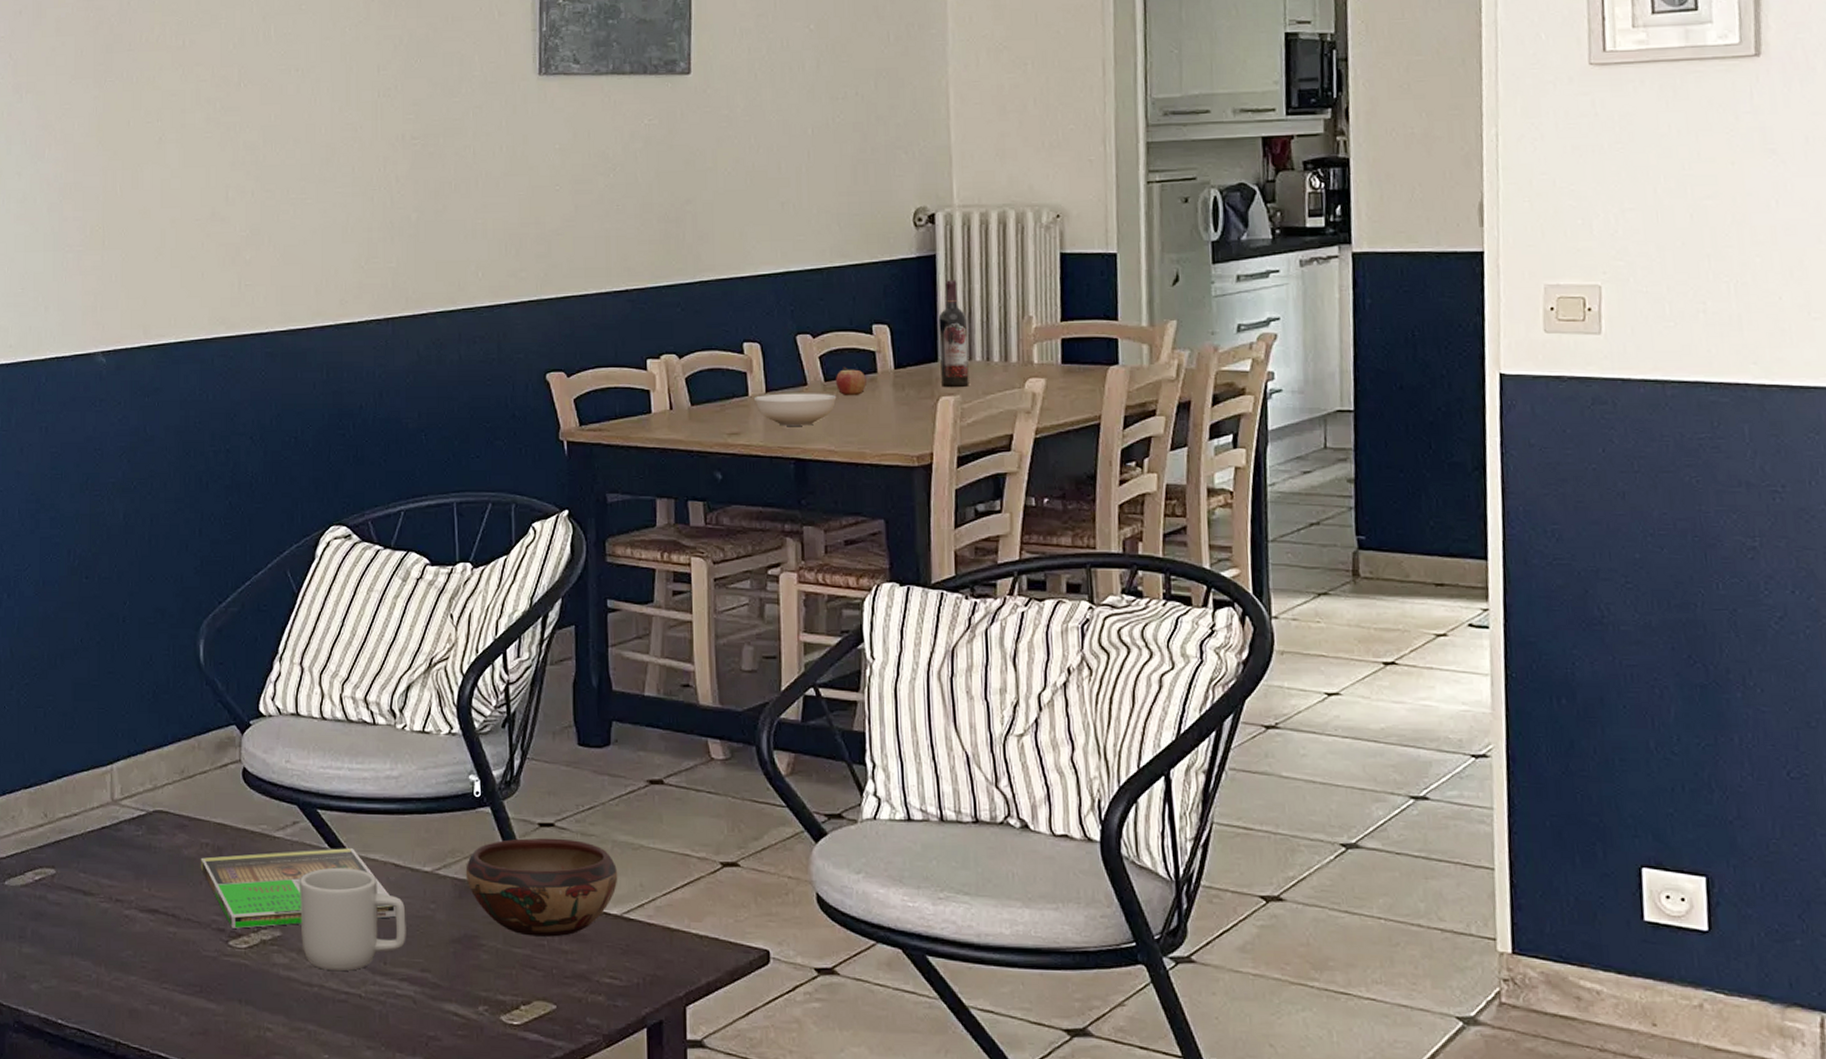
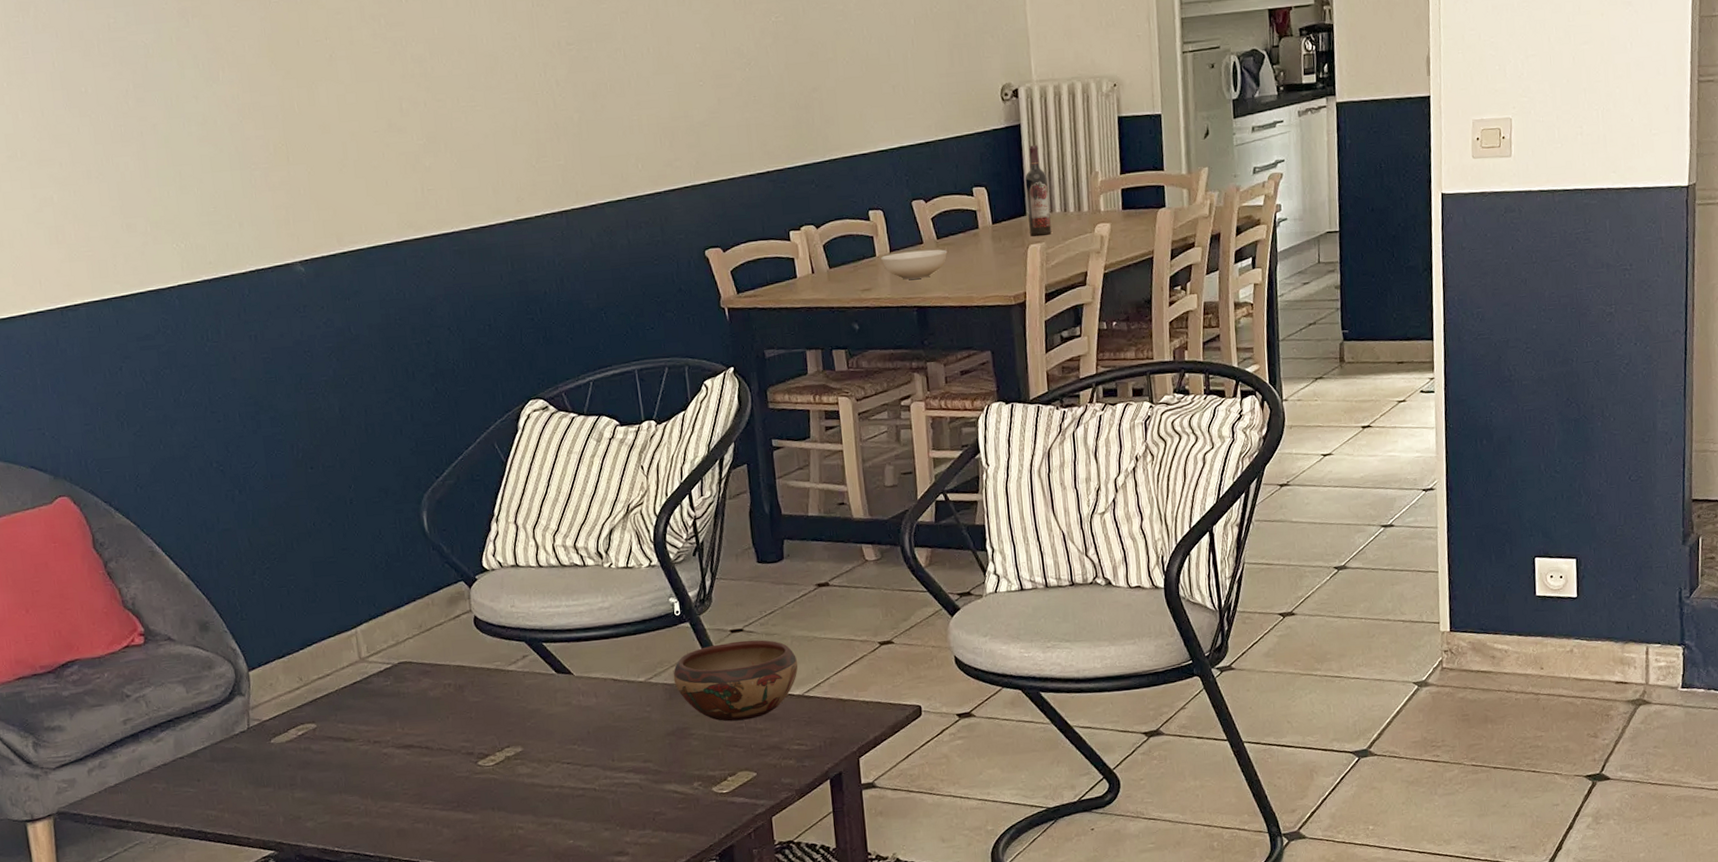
magazine: present [200,848,397,929] -> none [445,671,619,751]
mug: present [299,867,406,972] -> none [533,687,629,773]
fruit: present [835,366,866,397] -> none [945,225,971,251]

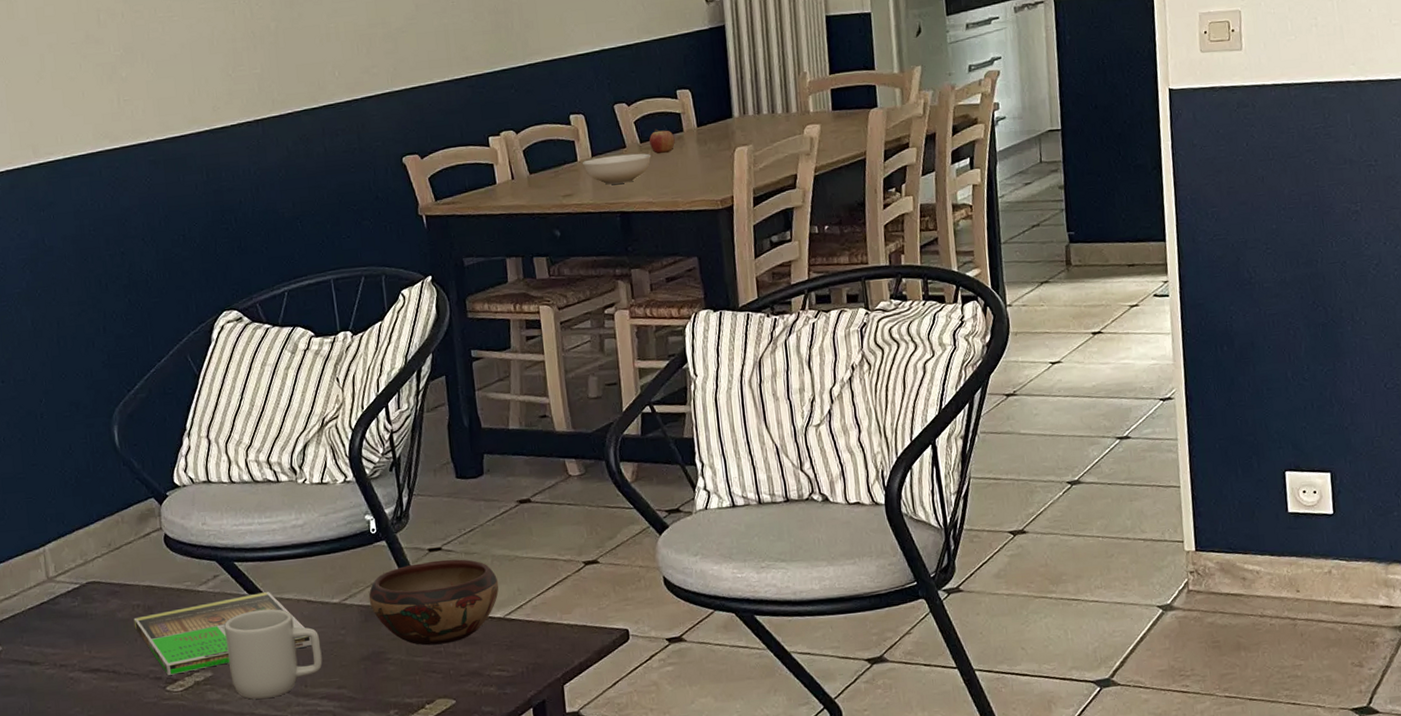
magazine: none [445,671,619,751] -> present [133,592,312,675]
mug: none [533,687,629,773] -> present [223,608,323,700]
fruit: none [945,225,971,251] -> present [649,128,675,155]
wine bottle: present [1025,145,1052,237] -> none [730,46,759,140]

